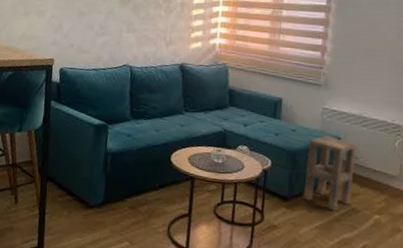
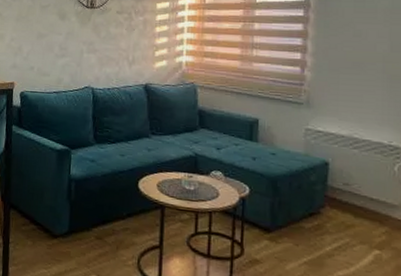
side table: present [303,135,358,211] -> none [287,159,349,245]

